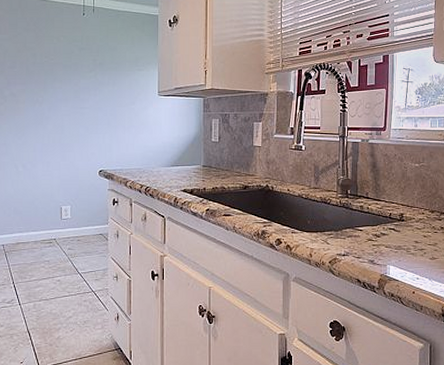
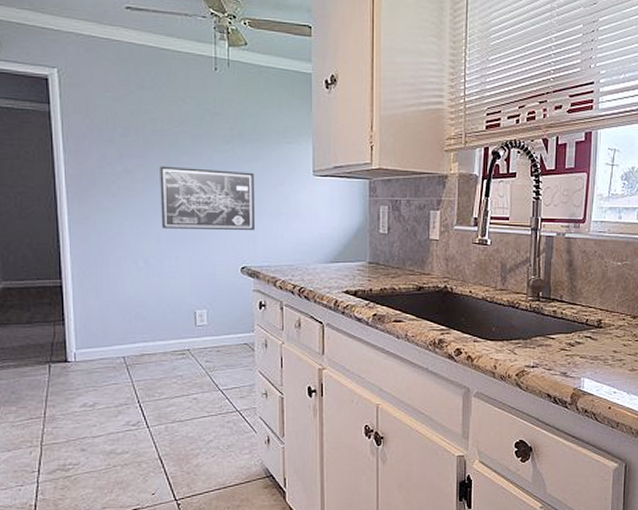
wall art: none [37,90,112,141] -> present [160,166,256,231]

